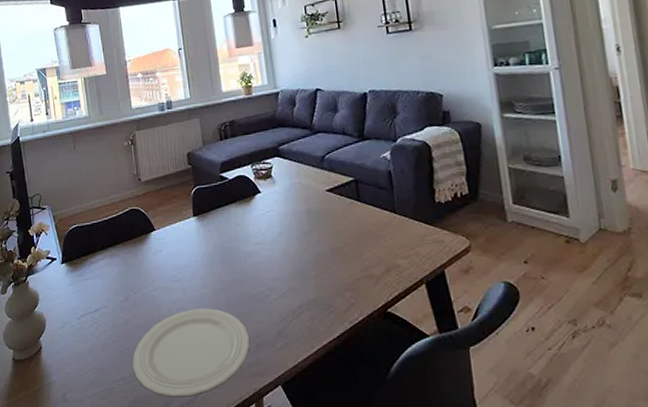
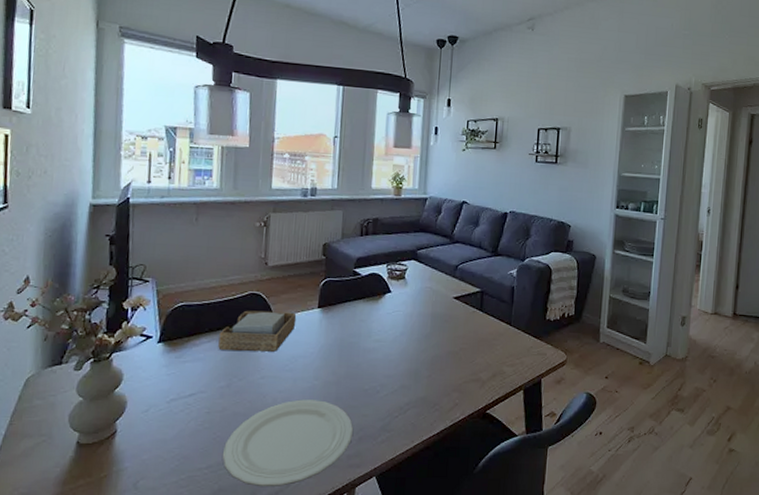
napkin holder: none [110,223,176,265] -> present [218,310,297,352]

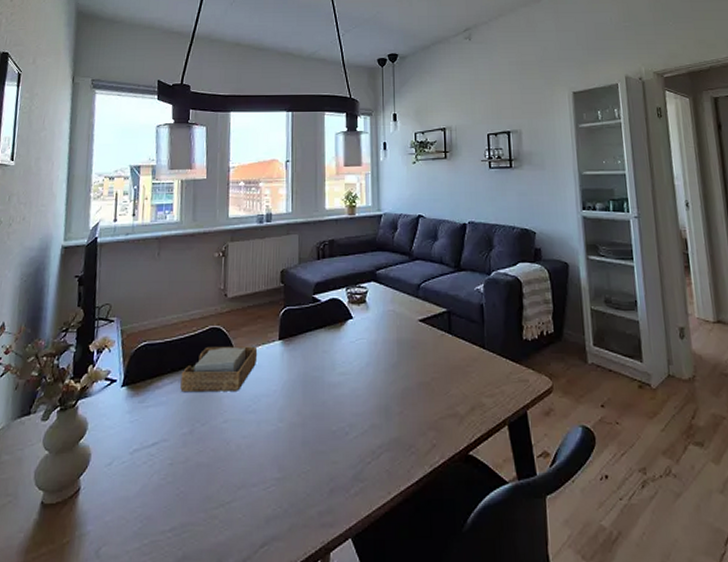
plate: present [222,399,354,487] -> none [185,445,324,554]

